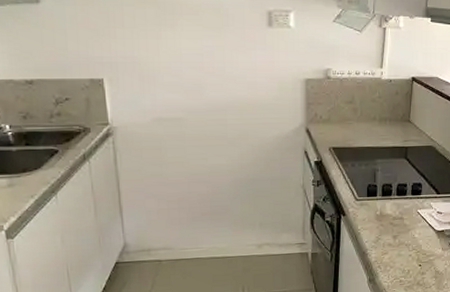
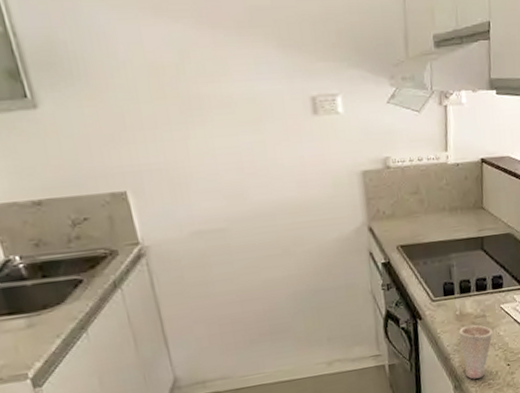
cup: none [378,225,409,275] -> present [459,325,493,379]

